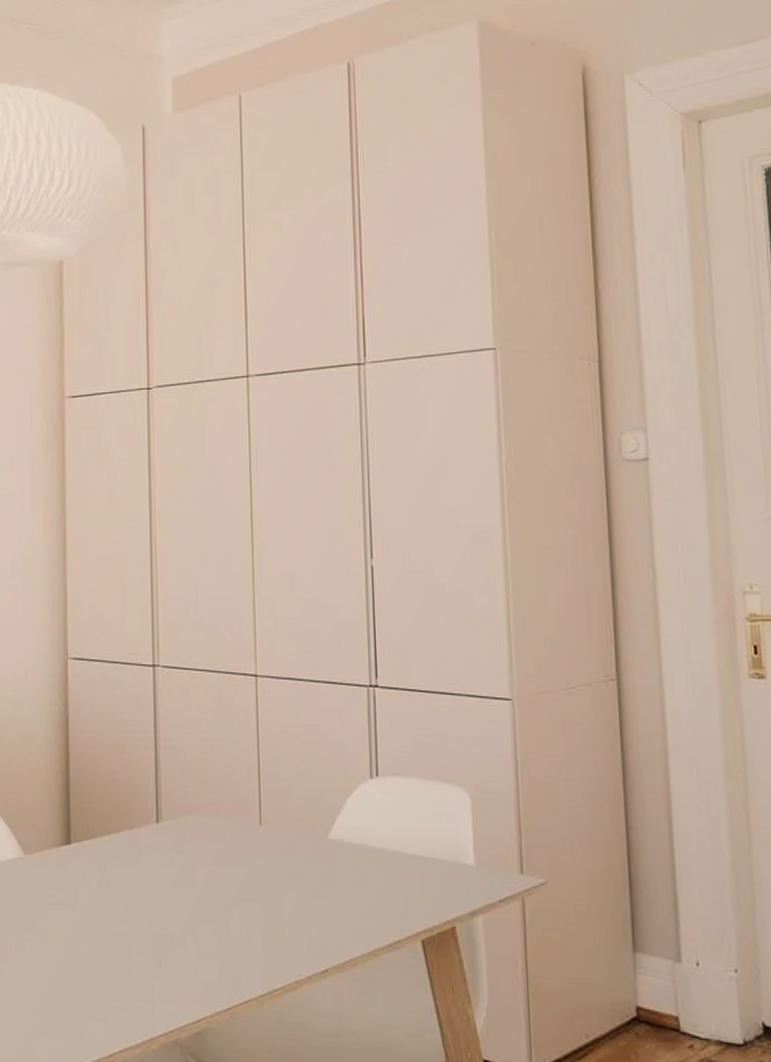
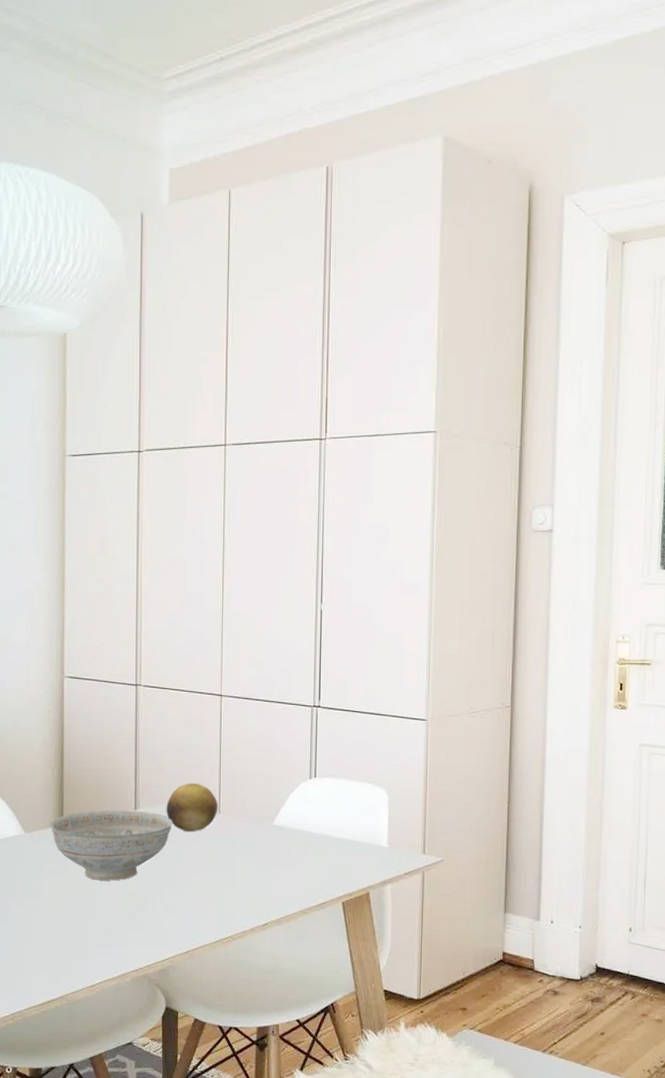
decorative bowl: none [54,823,204,916] -> present [50,810,173,881]
fruit: none [195,786,259,850] -> present [166,782,218,832]

